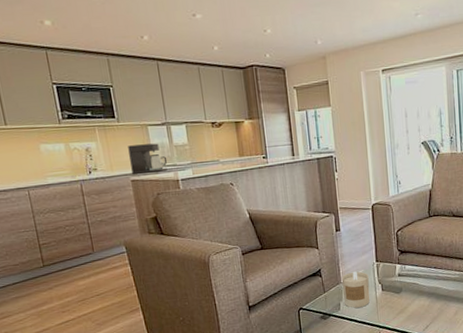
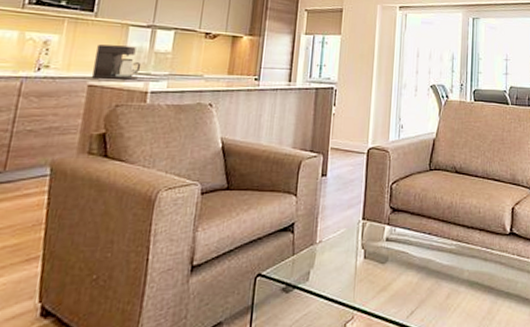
candle: present [341,271,370,308] -> none [316,230,351,279]

